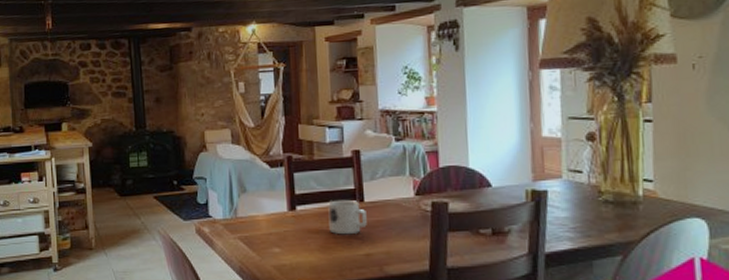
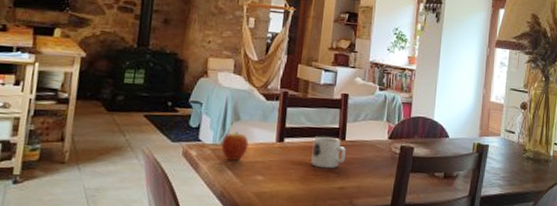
fruit: none [232,204,260,234] -> present [221,131,249,161]

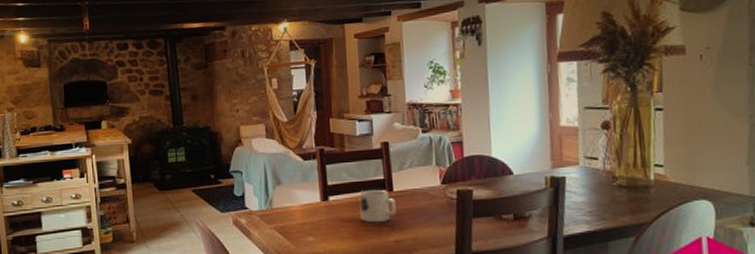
fruit: present [221,131,249,161] -> none [268,195,294,224]

